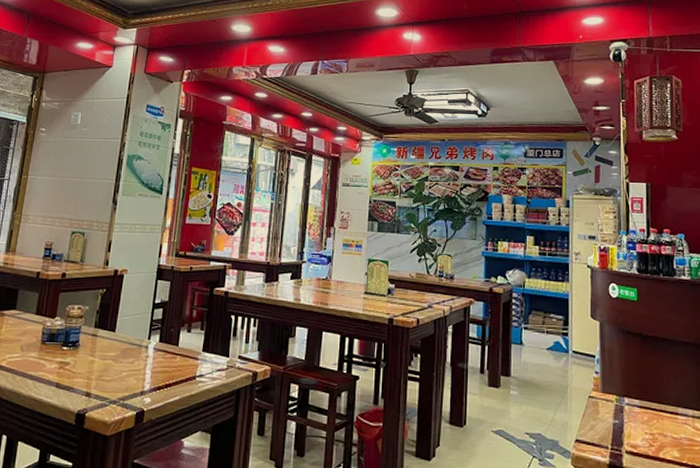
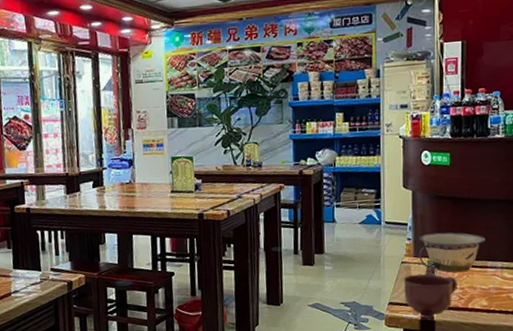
teacup: none [590,411,647,460] -> present [403,274,457,315]
bowl: none [606,369,675,416] -> present [418,232,485,273]

